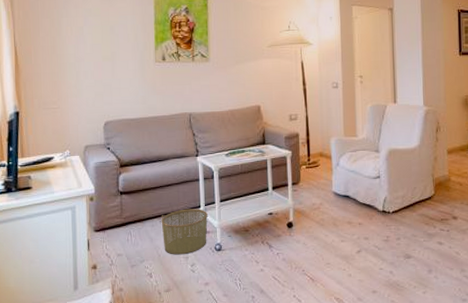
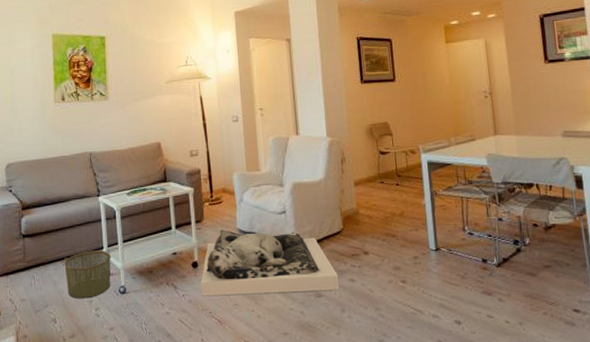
dog bed: none [295,192,428,255] -> present [200,229,340,296]

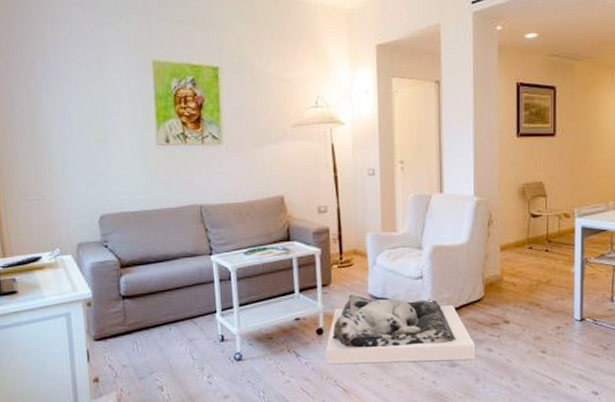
basket: present [64,250,111,299] -> none [171,314,226,366]

